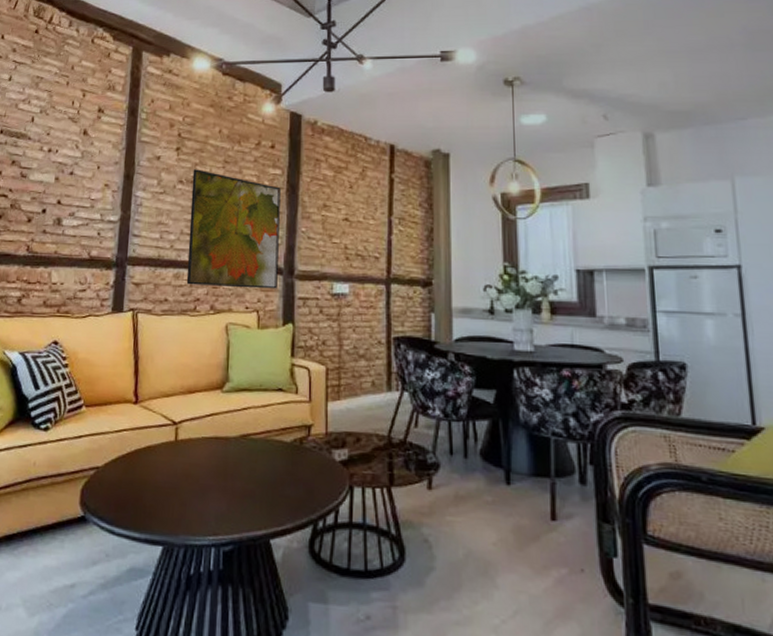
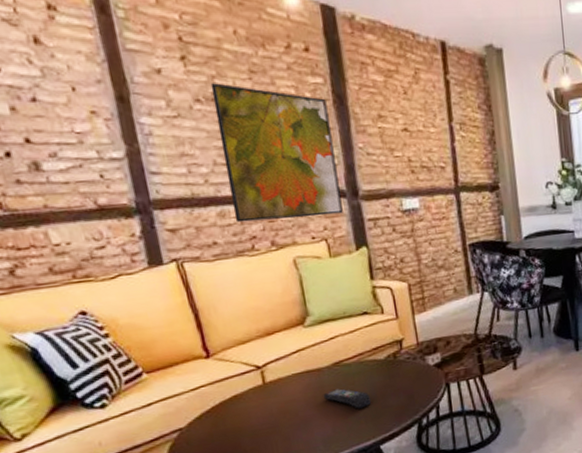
remote control: none [225,463,269,491] -> present [323,388,371,409]

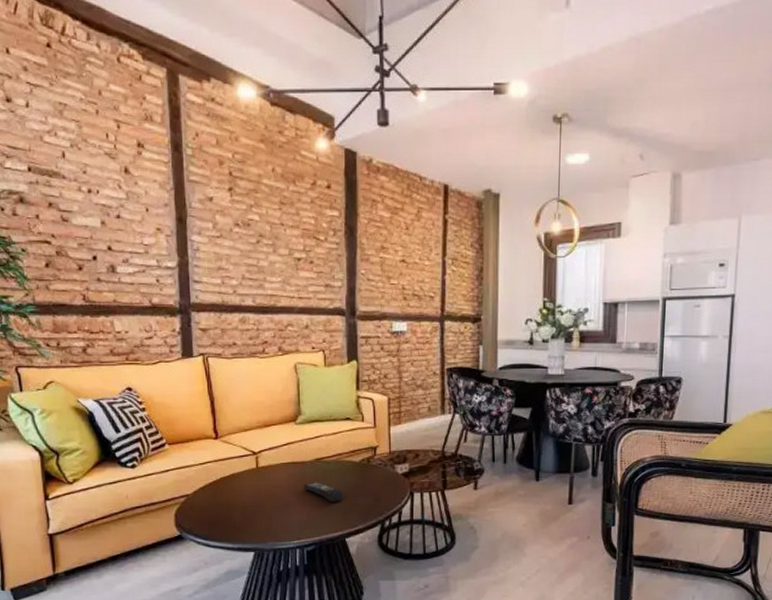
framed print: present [210,83,343,223] -> none [248,211,341,330]

